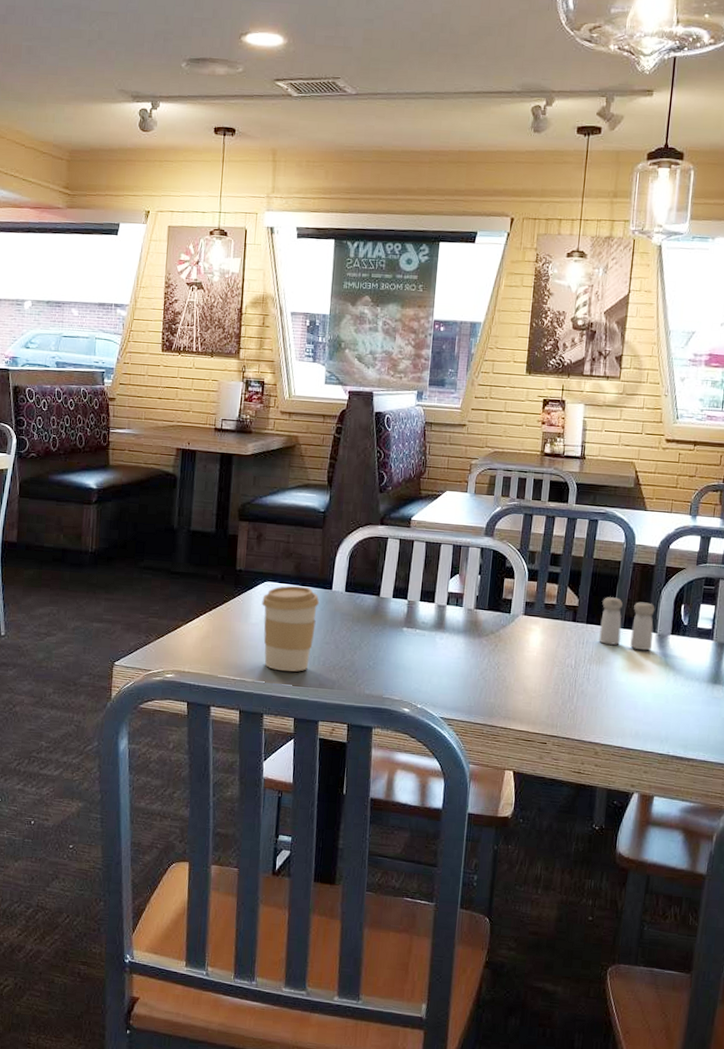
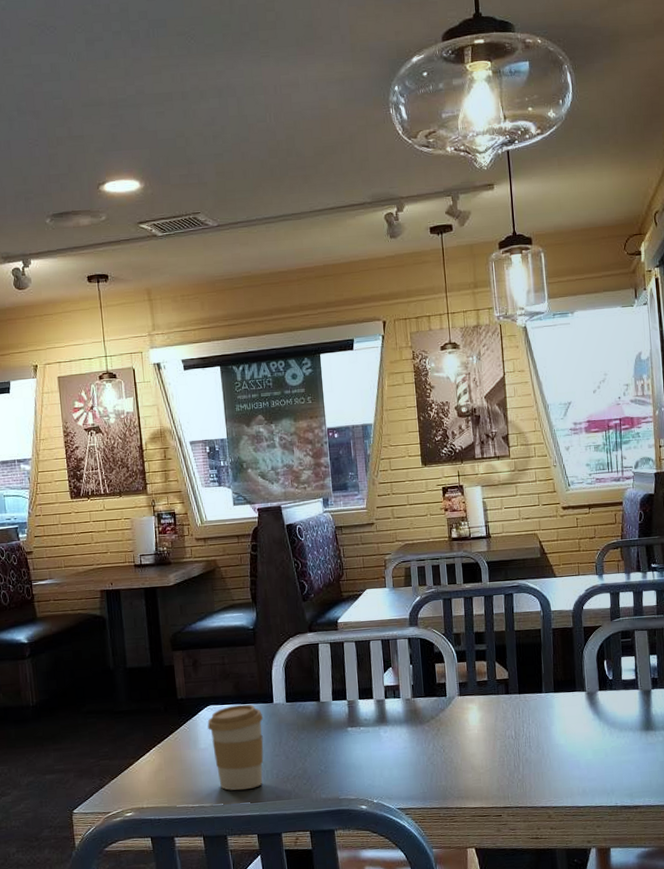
salt and pepper shaker: present [599,597,655,651] -> none [530,664,583,711]

